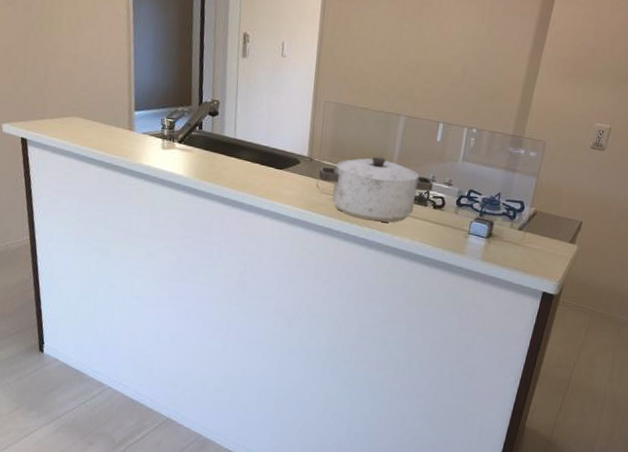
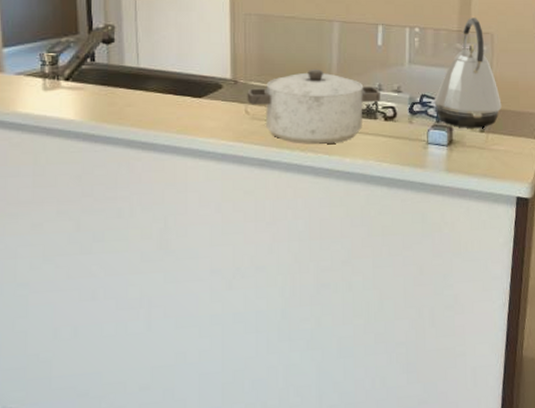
kettle: none [480,124,543,227] -> present [434,17,502,128]

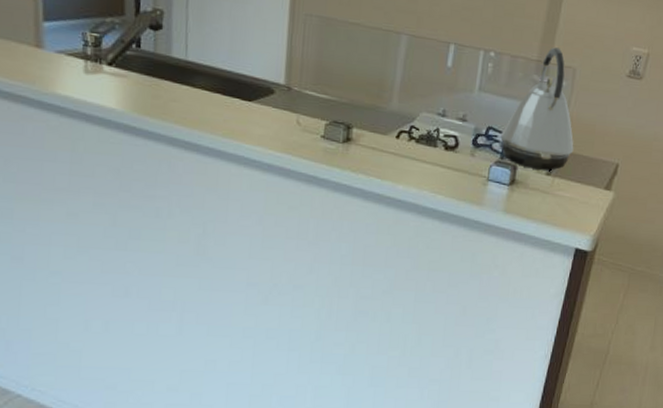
cooking pot: present [247,68,380,145] -> none [300,83,444,168]

